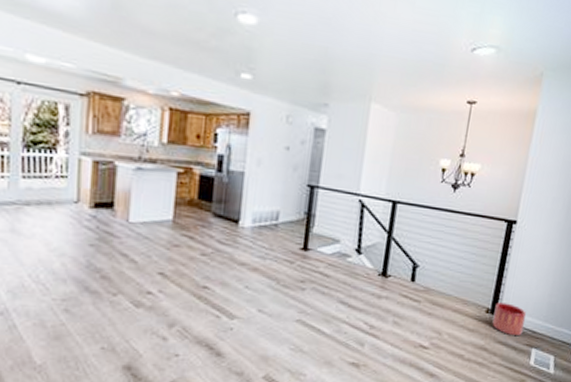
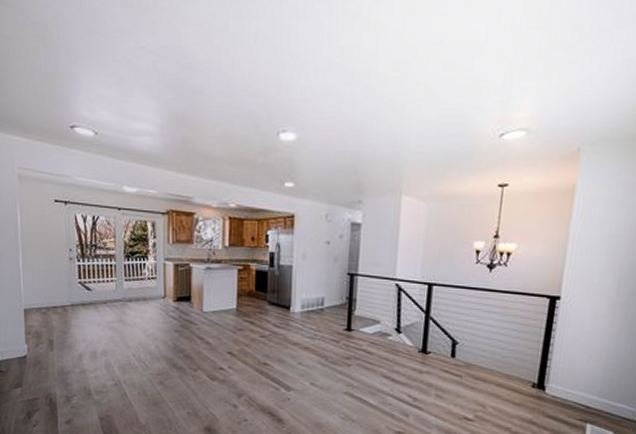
planter: present [492,302,526,336] -> none [539,377,578,411]

